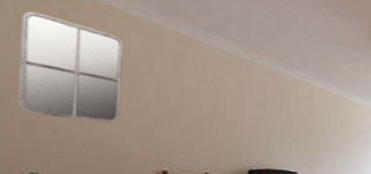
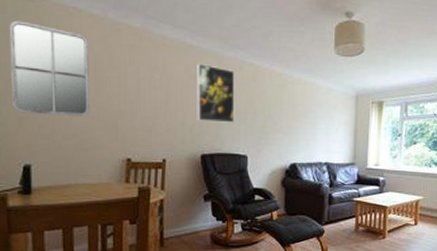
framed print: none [246,77,290,140] -> present [197,63,235,123]

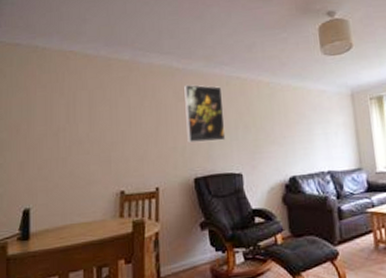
home mirror: present [9,20,90,116] -> none [15,71,84,157]

